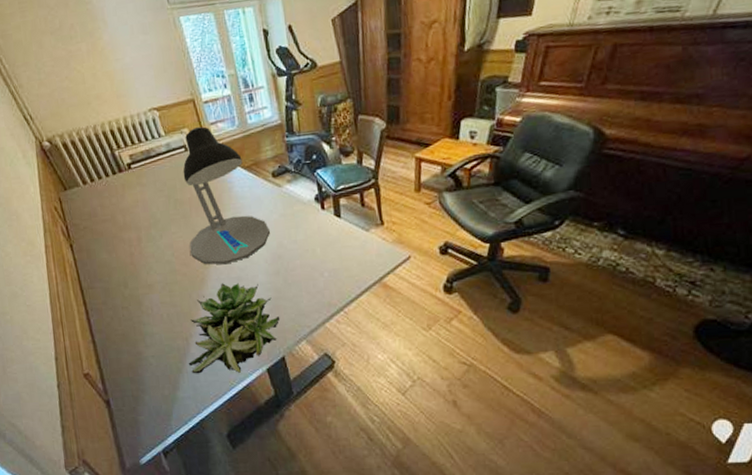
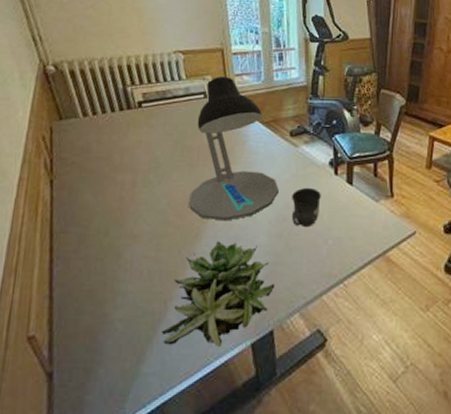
mug: none [283,224,312,263] -> present [291,187,321,226]

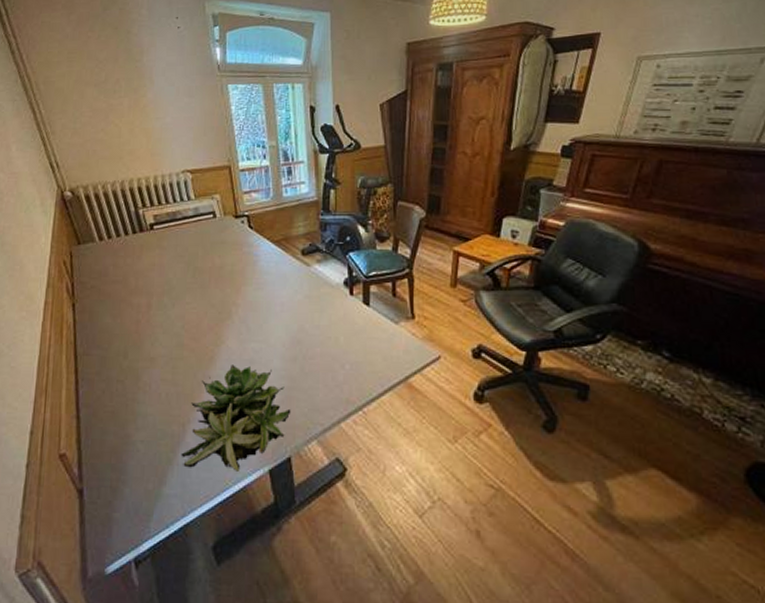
desk lamp: present [189,76,279,221] -> none [203,195,292,344]
mug: present [291,187,321,226] -> none [305,308,336,350]

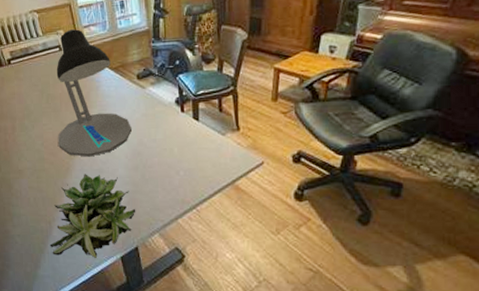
desk lamp: none [203,195,292,344] -> present [56,29,132,157]

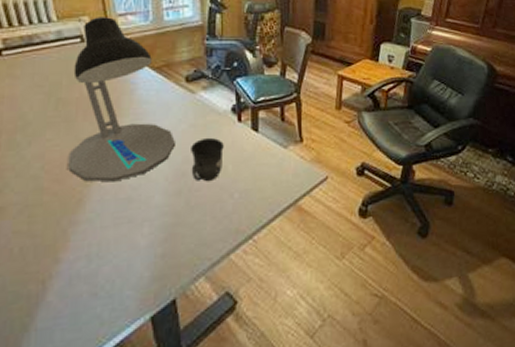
succulent plant: present [50,174,136,258] -> none [40,205,176,332]
mug: none [144,125,170,160] -> present [191,137,224,181]

